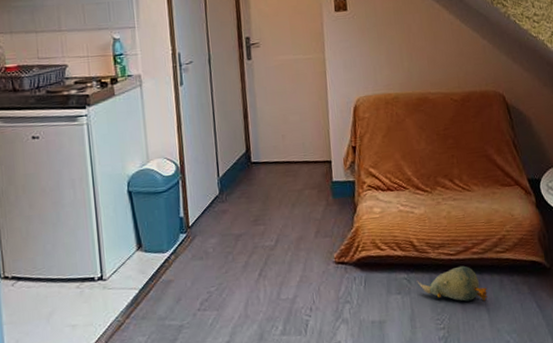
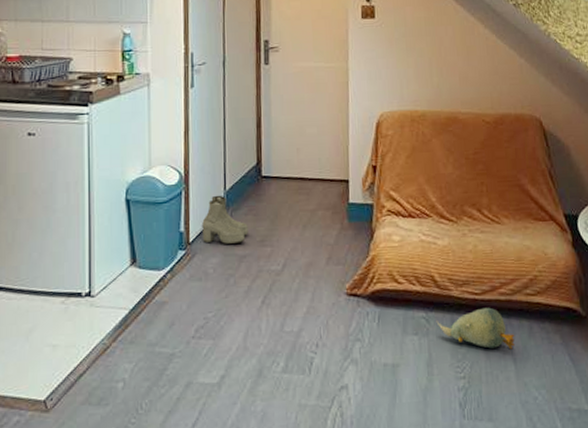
boots: none [199,181,242,226] -> present [202,195,248,244]

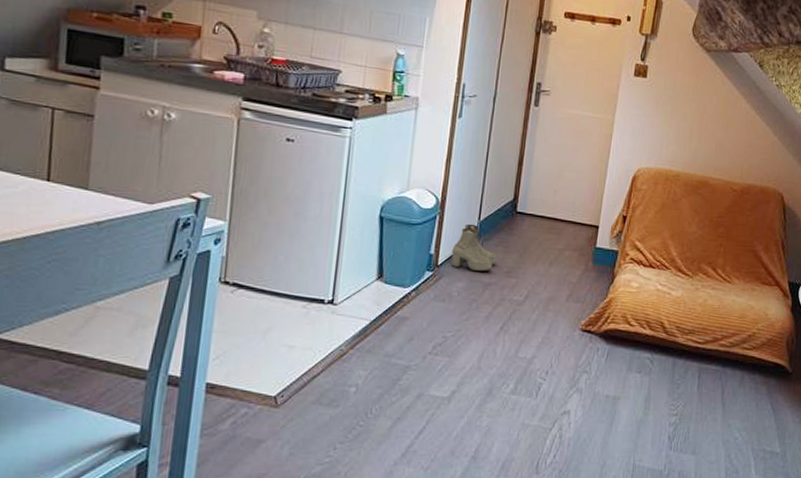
plush toy: present [436,307,515,350] -> none [659,355,728,395]

